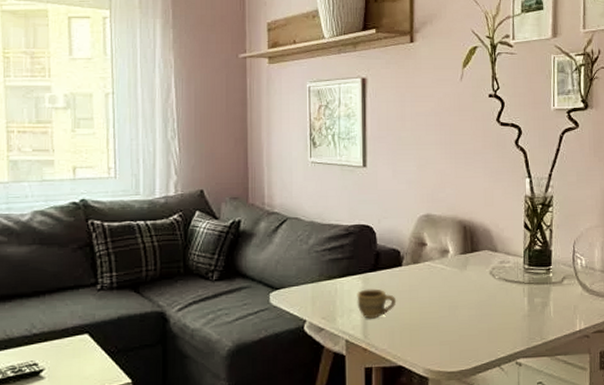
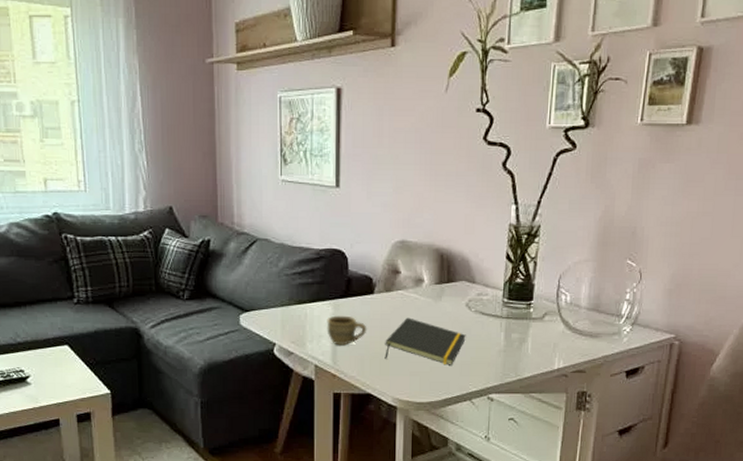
notepad: none [414,287,492,333] -> present [385,317,466,365]

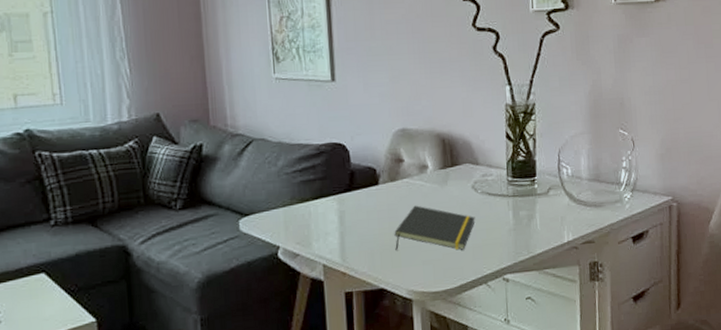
cup: present [327,315,367,346] -> none [332,209,375,242]

